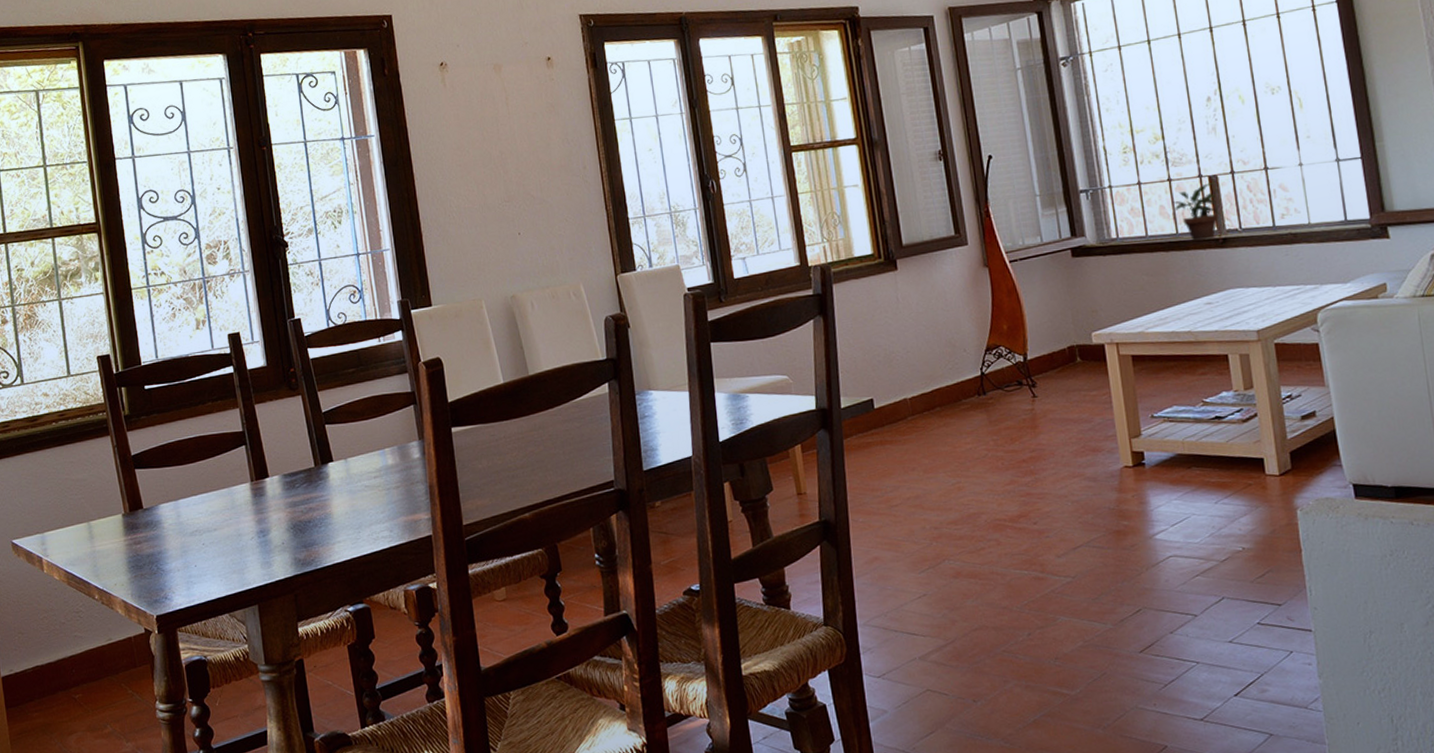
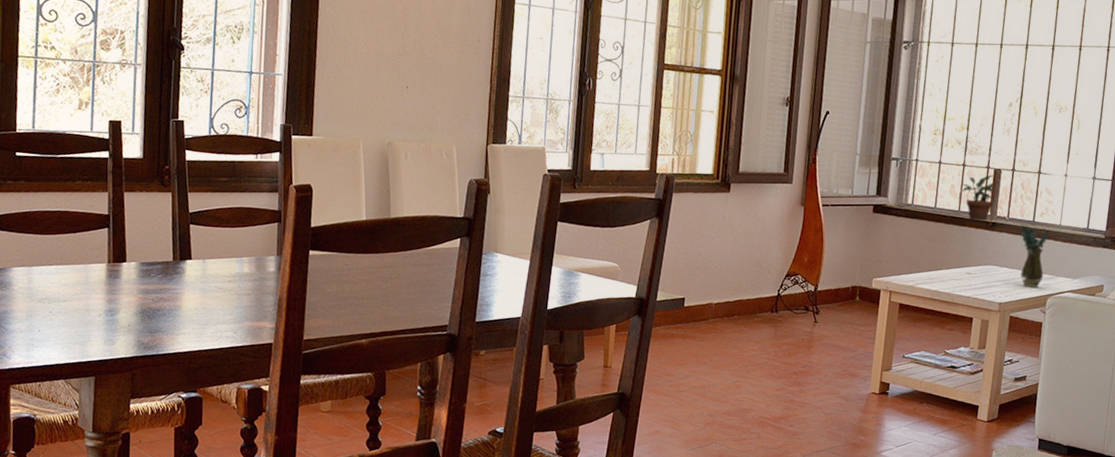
vase: none [1258,231,1305,306] -> present [1020,223,1049,288]

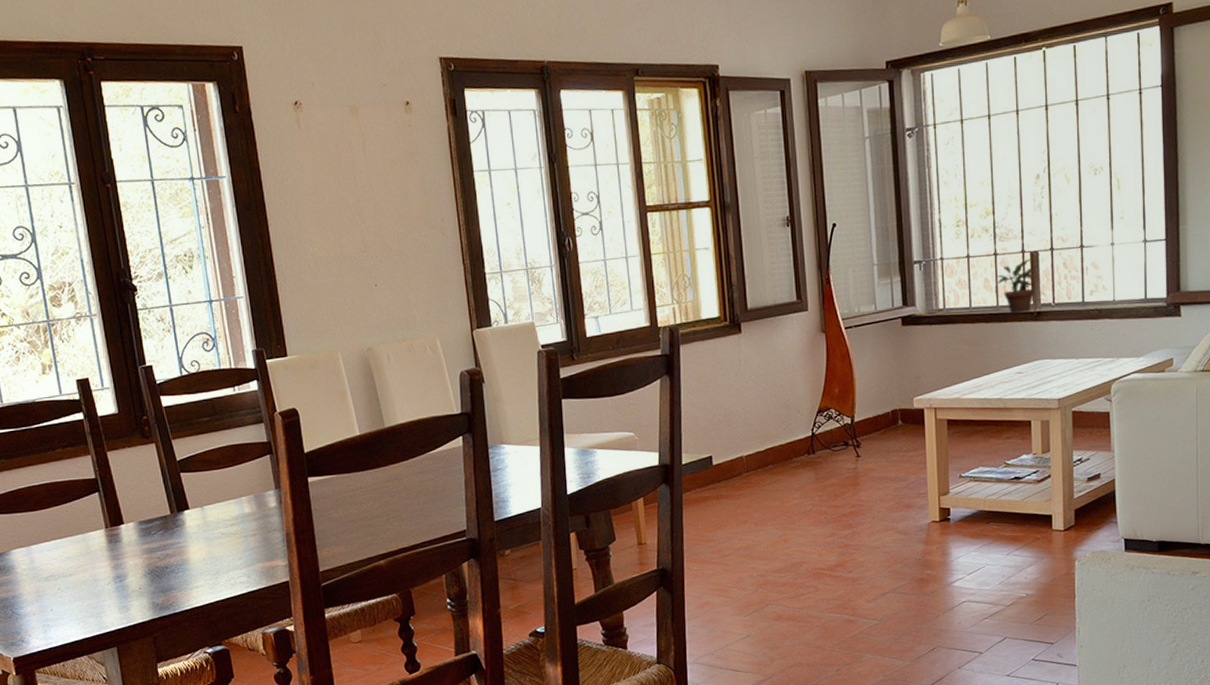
vase: present [1020,223,1049,288] -> none [1069,306,1103,377]

